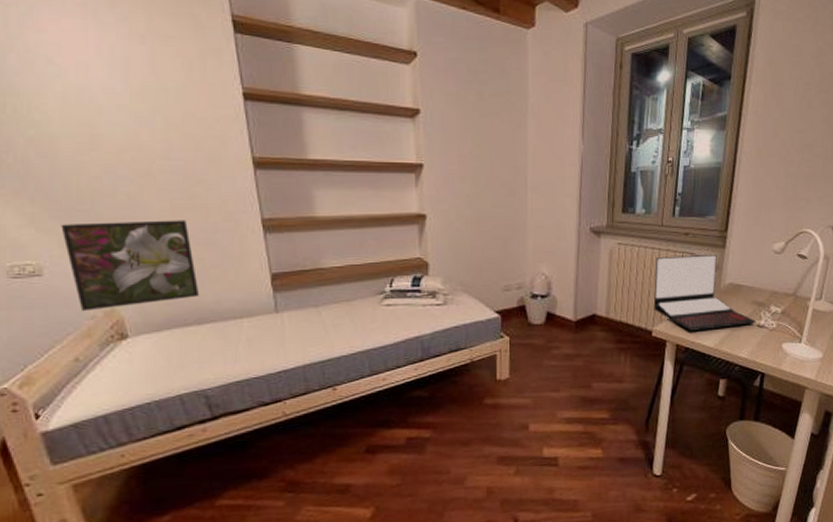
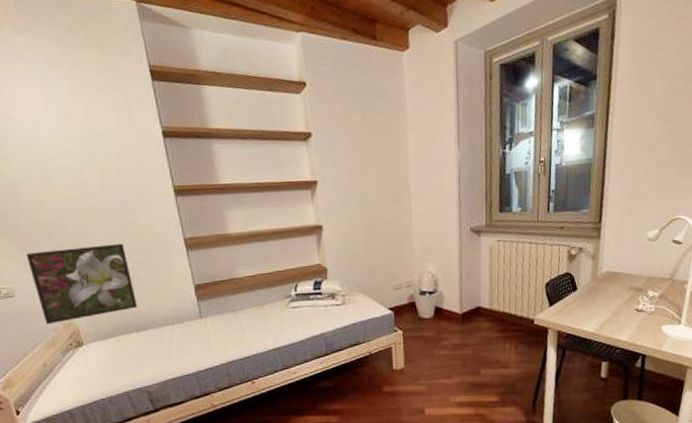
laptop: present [653,254,755,331] -> none [533,244,634,318]

